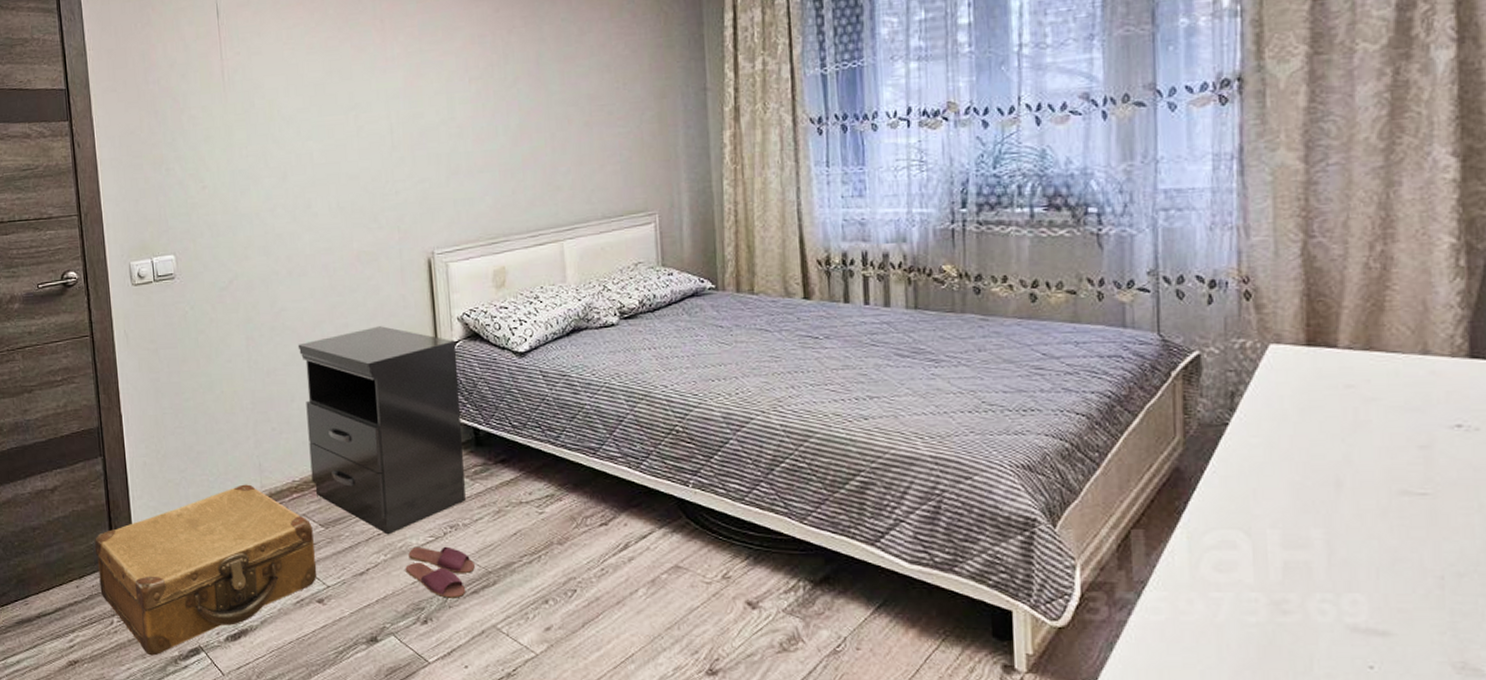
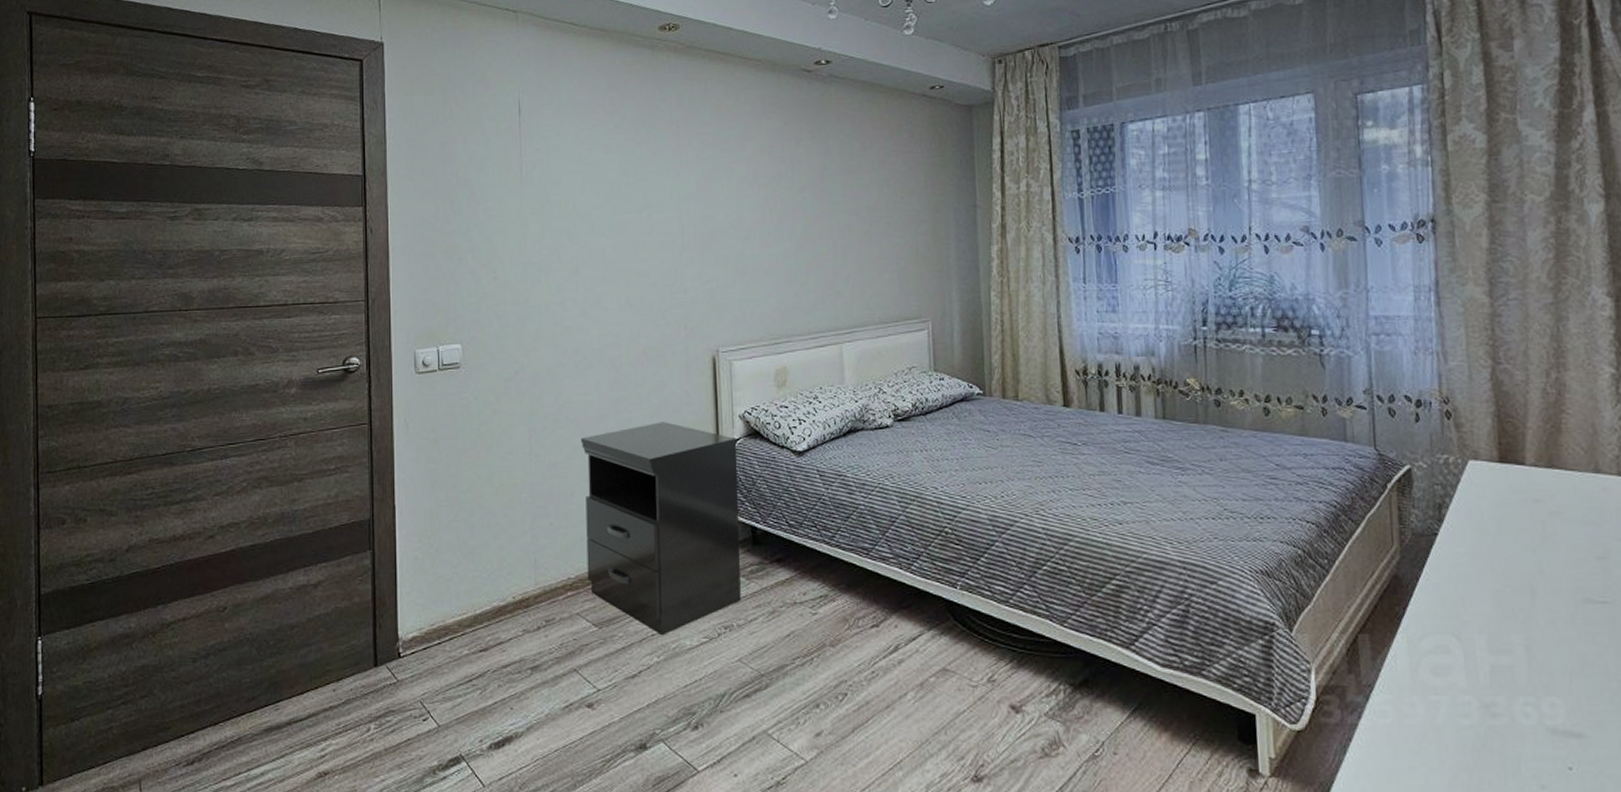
suitcase: present [94,484,317,656] -> none [356,581,588,766]
slippers: present [405,546,475,598] -> none [678,648,748,702]

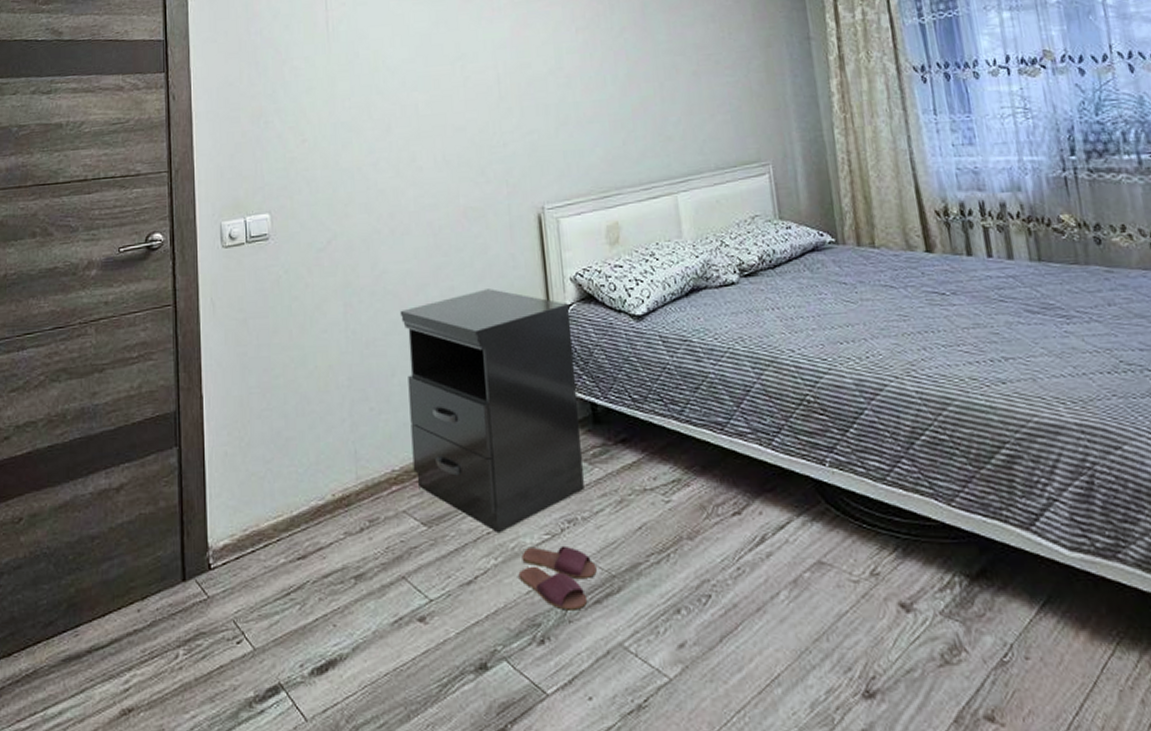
slippers: none [678,648,748,702] -> present [518,545,597,610]

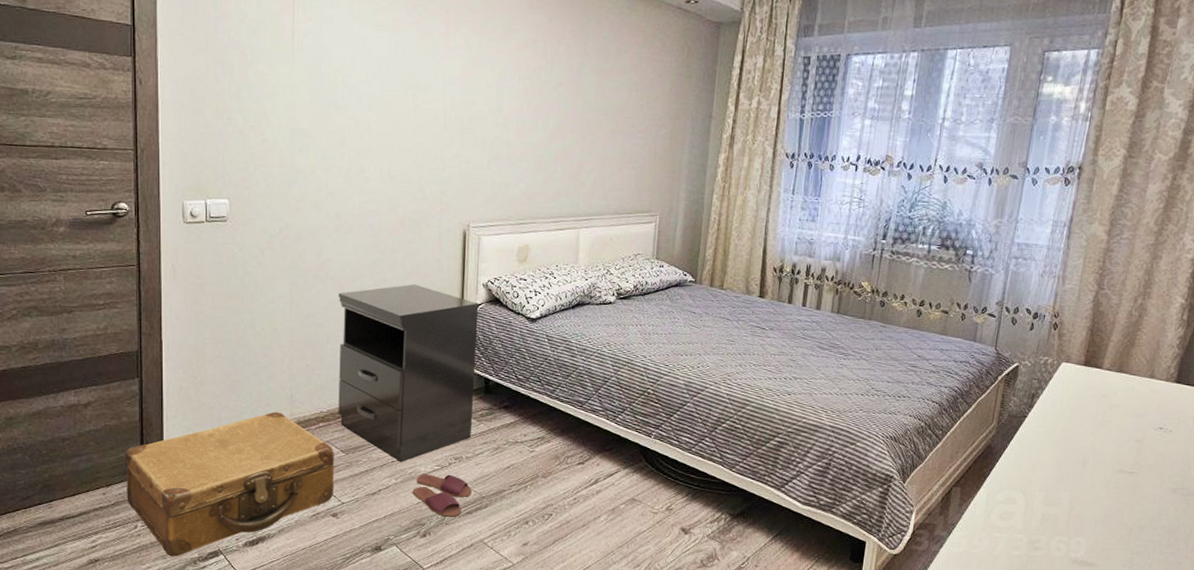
suitcase: none [162,476,419,698] -> present [124,412,334,557]

